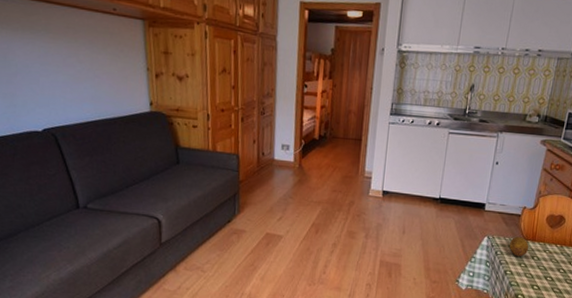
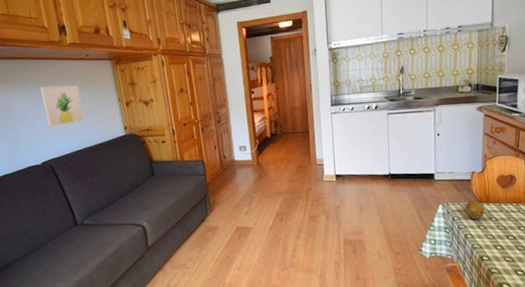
wall art: none [49,38,103,90] -> present [40,84,85,128]

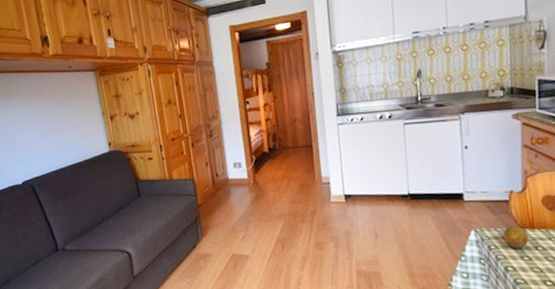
wall art: present [40,84,85,128] -> none [21,98,68,145]

